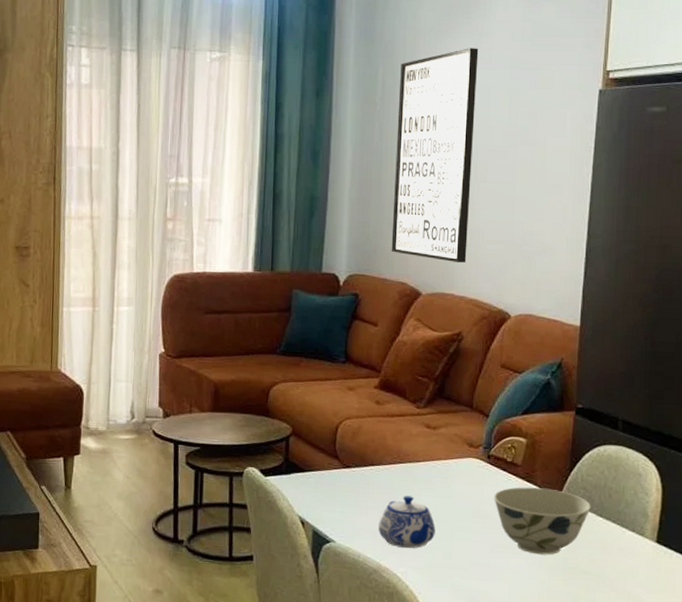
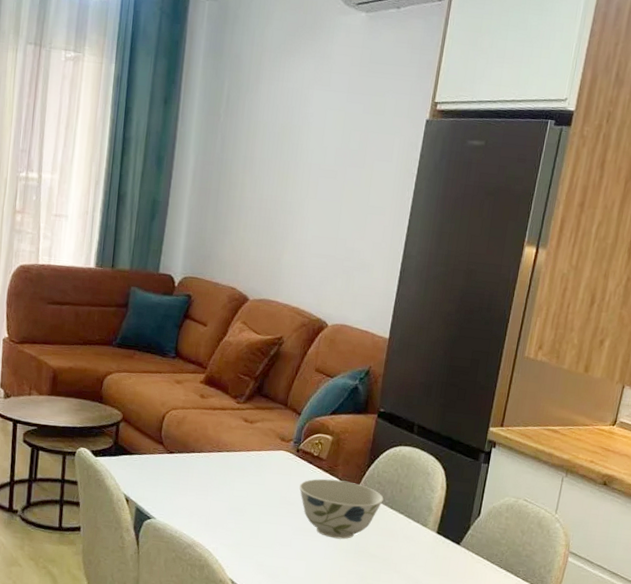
teapot: present [378,496,435,549] -> none [195,481,246,528]
wall art: present [391,48,479,263] -> none [224,68,320,273]

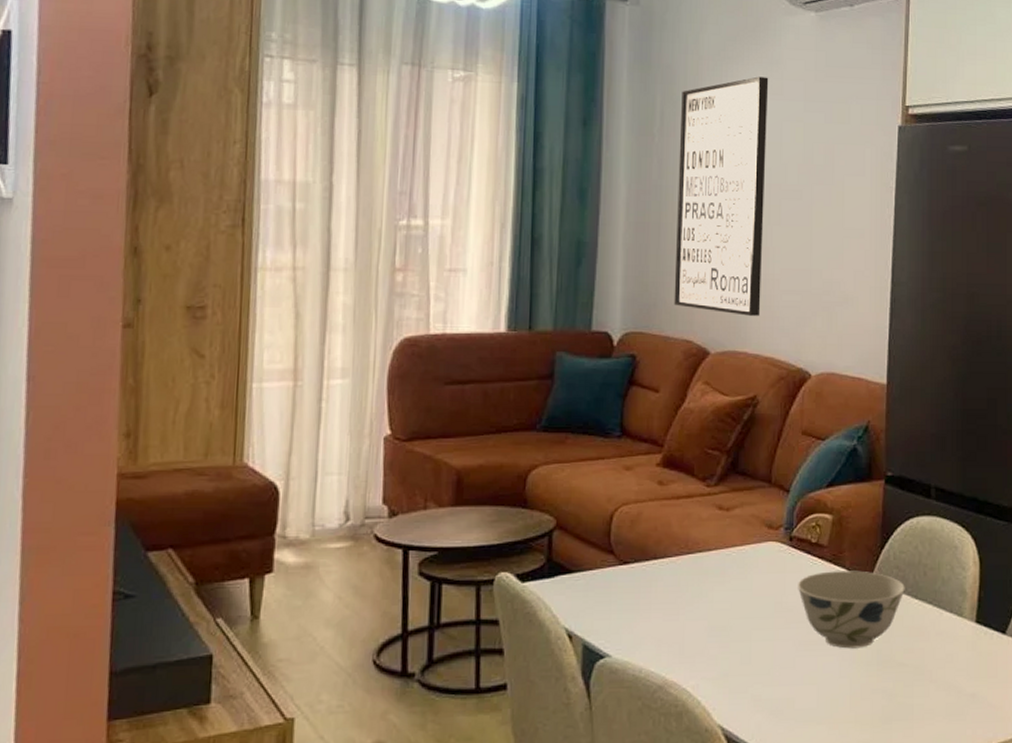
wall art: none [224,68,320,273] -> present [674,76,769,316]

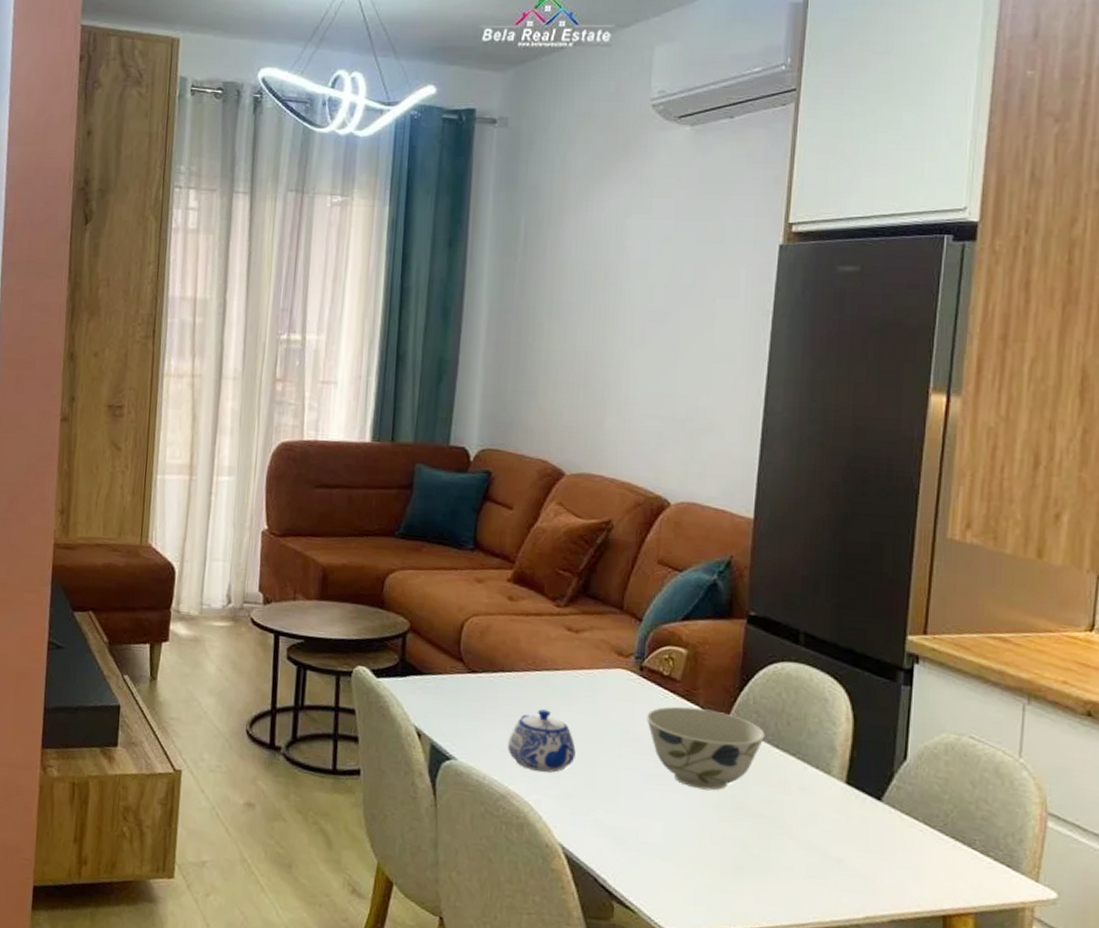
teapot: none [663,592,731,657] -> present [508,709,576,773]
wall art: present [674,76,769,316] -> none [530,195,638,440]

